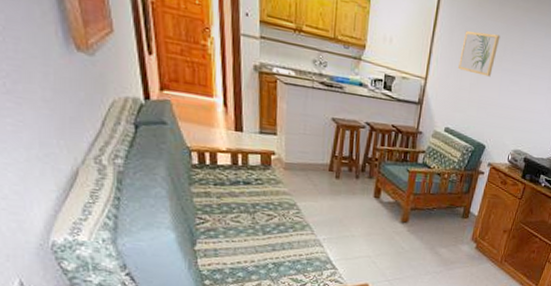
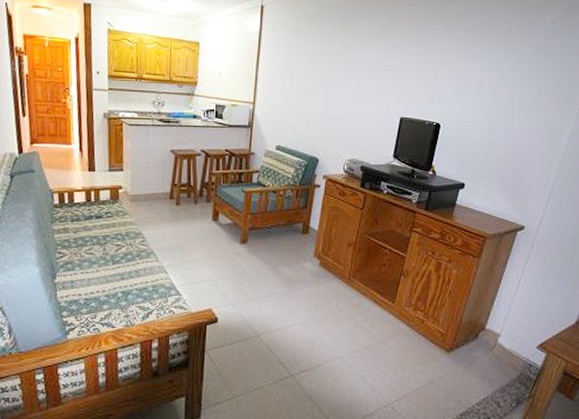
wall art: present [458,31,500,77] -> none [284,53,322,93]

